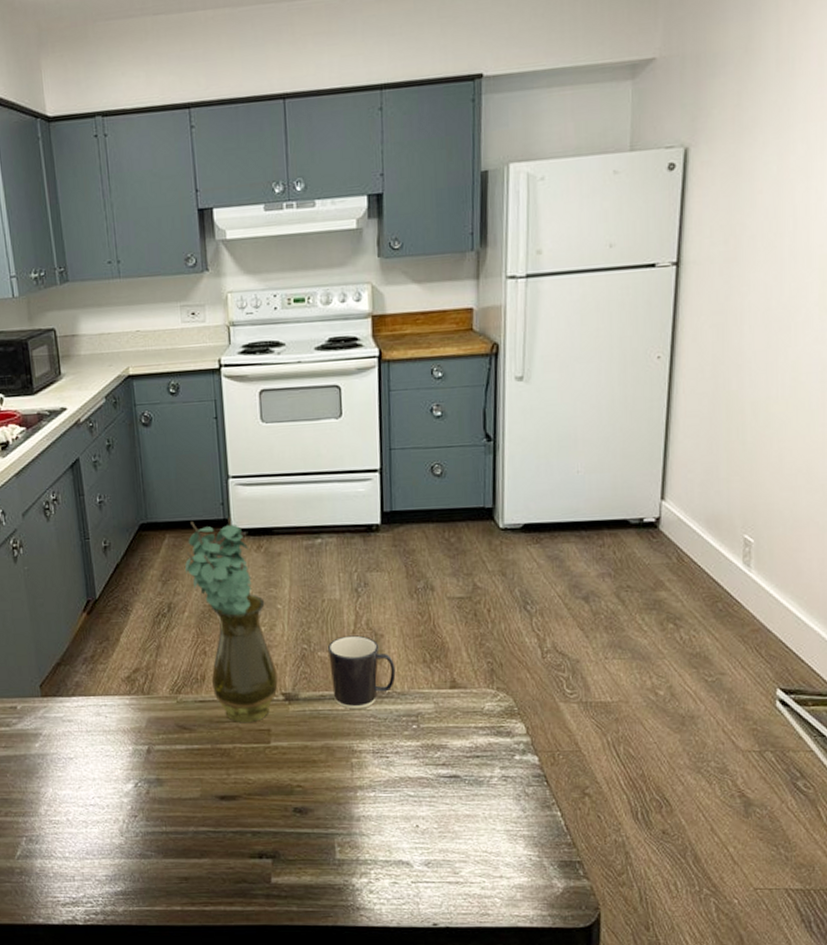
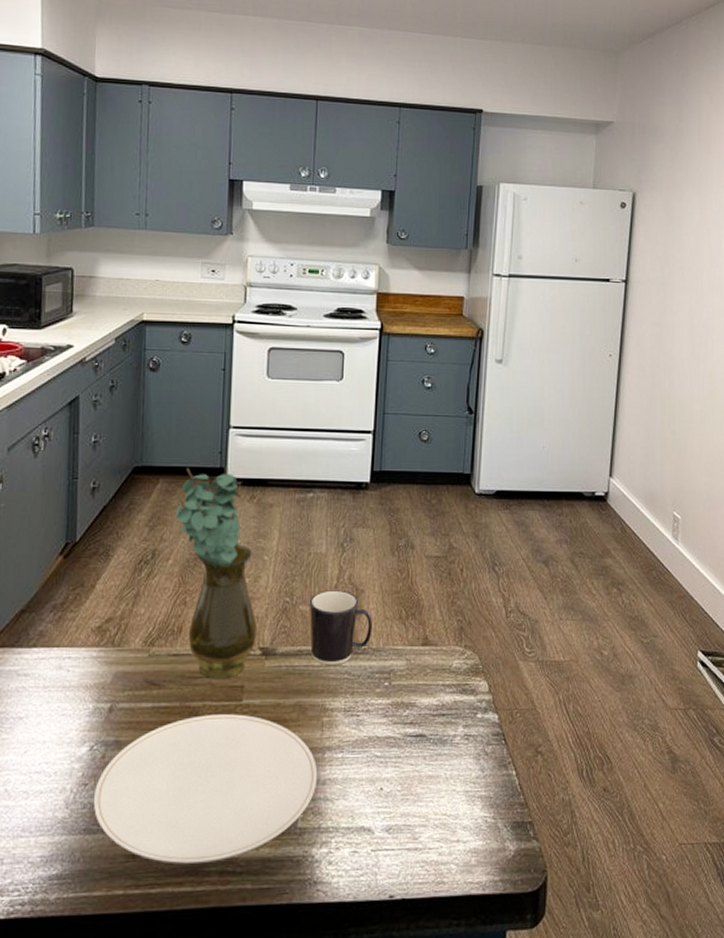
plate: none [143,755,352,887] -> present [93,714,318,864]

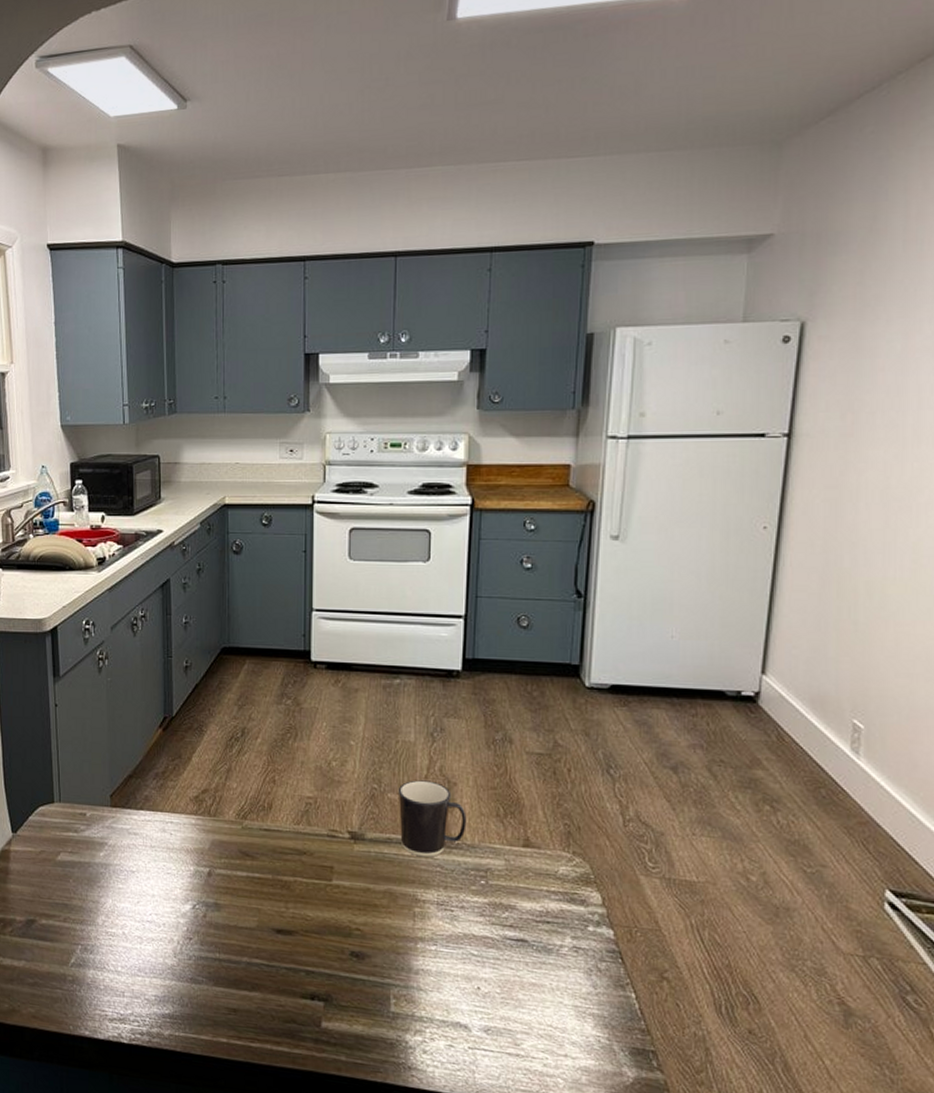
plate: present [93,714,318,864] -> none [197,890,410,1030]
vase: present [175,466,257,679] -> none [262,648,345,858]

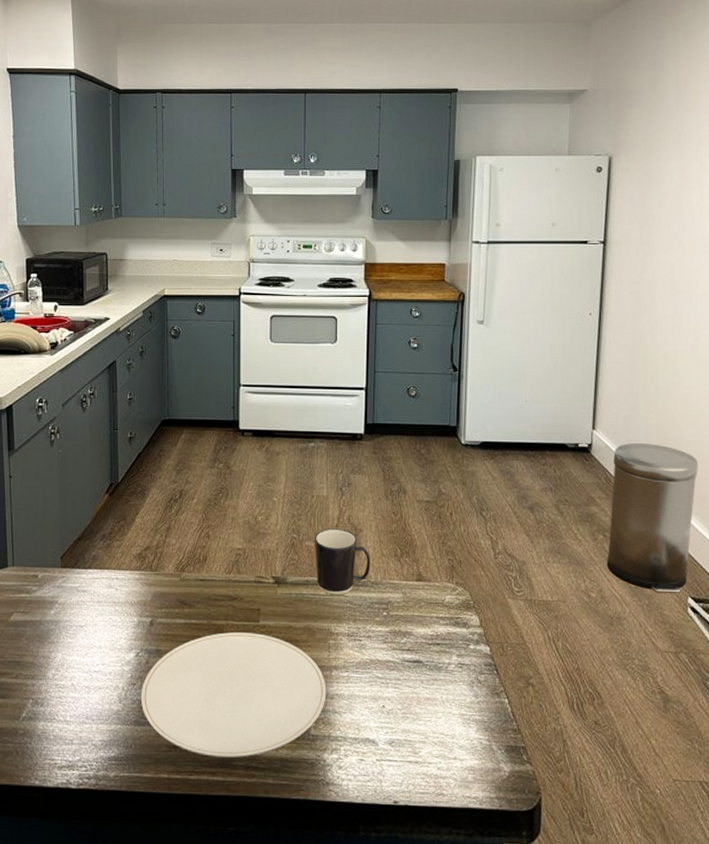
plate: none [197,890,410,1030] -> present [140,632,327,758]
pedal bin: none [774,693,911,885] -> present [607,443,699,594]

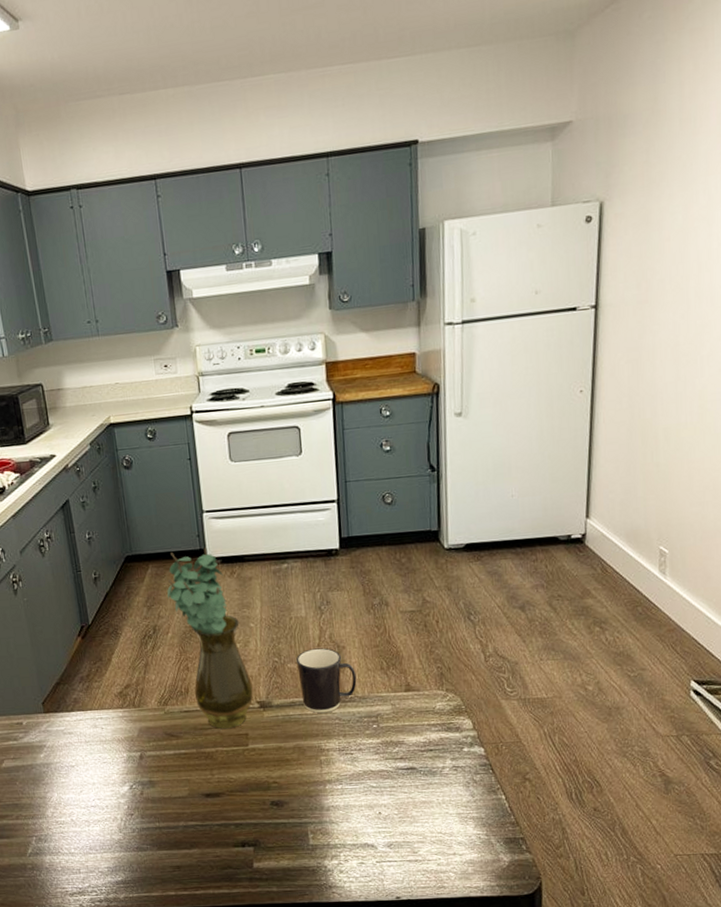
plate: present [140,632,327,758] -> none [139,756,322,873]
vase: none [198,419,269,602] -> present [167,547,254,729]
pedal bin: present [607,443,699,594] -> none [604,526,704,679]

